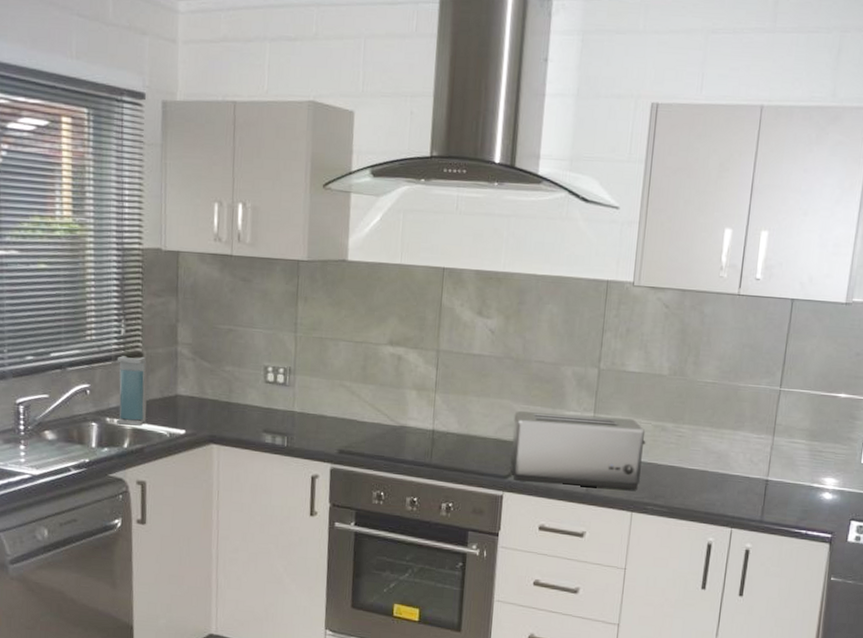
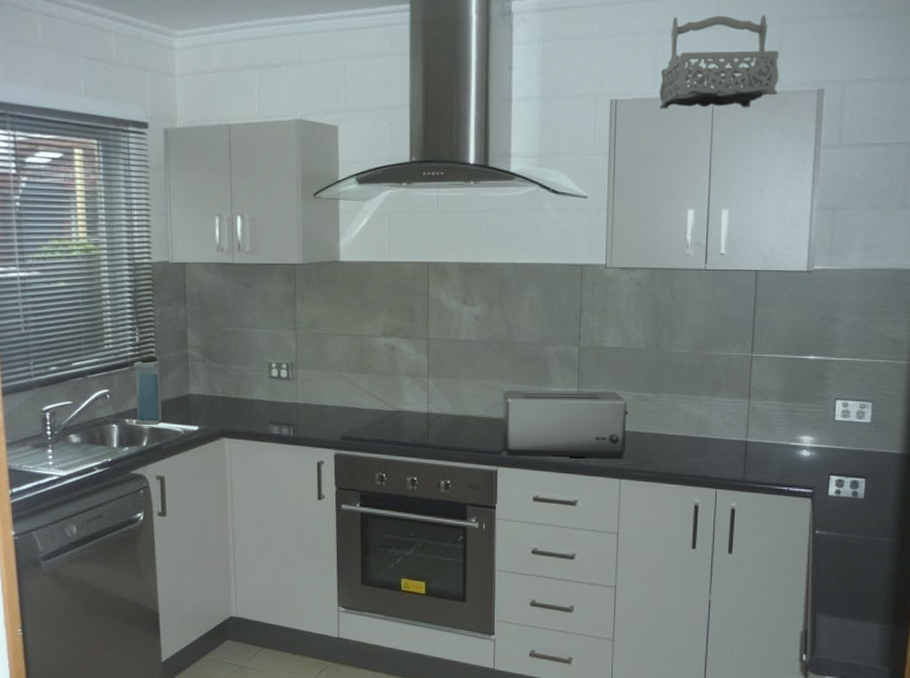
decorative basket: none [703,16,837,122] -> present [659,15,780,109]

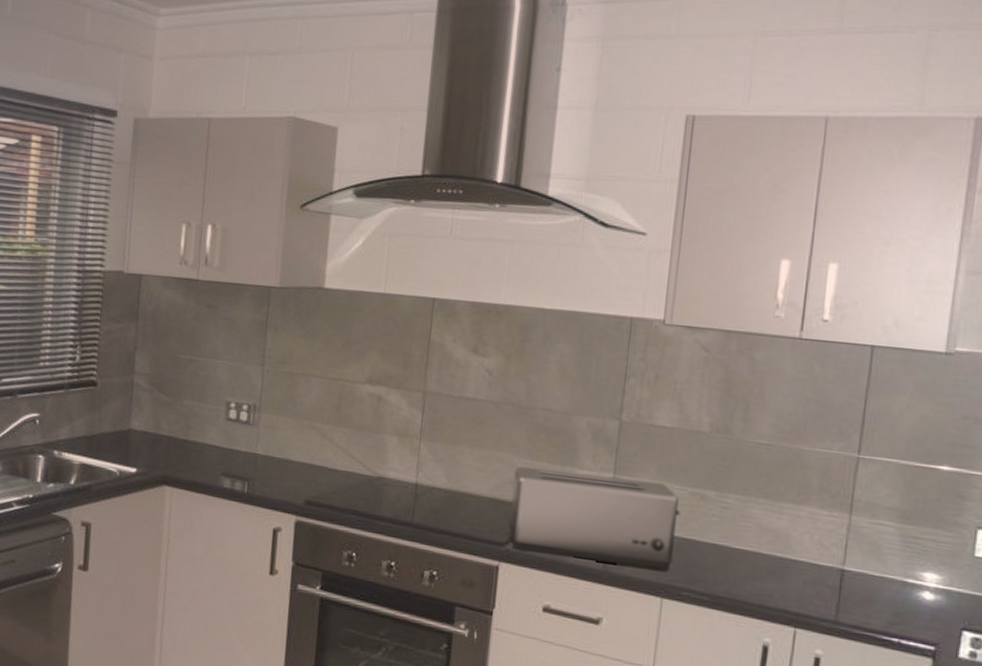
soap dispenser: present [133,361,163,425] -> none [63,384,101,461]
decorative basket: present [659,15,780,109] -> none [751,16,924,136]

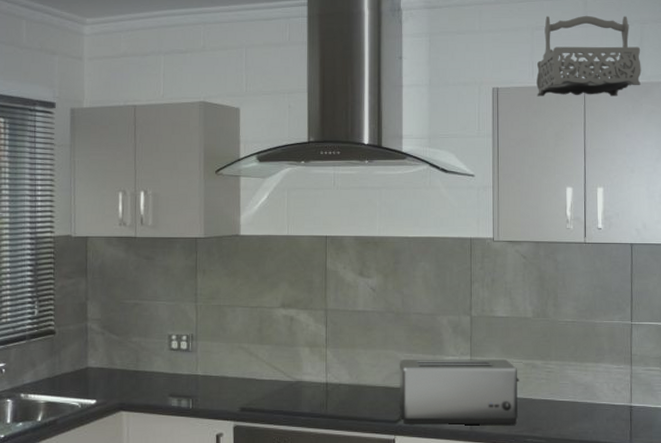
decorative basket: none [751,16,924,136] -> present [536,15,642,97]

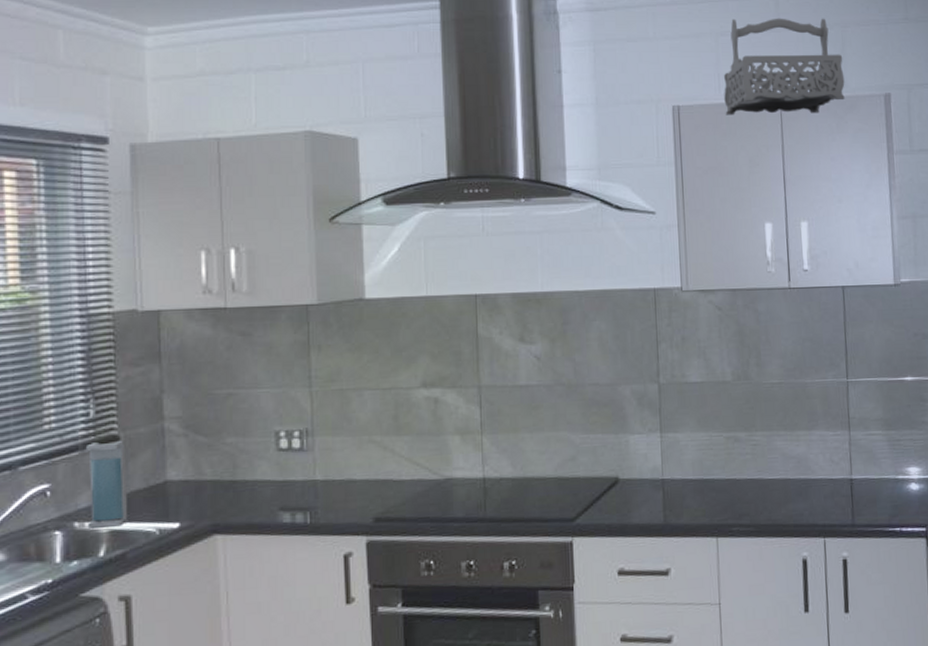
soap dispenser: none [30,335,60,399] -> present [85,441,128,529]
toaster: present [399,359,519,425] -> none [573,433,720,523]

